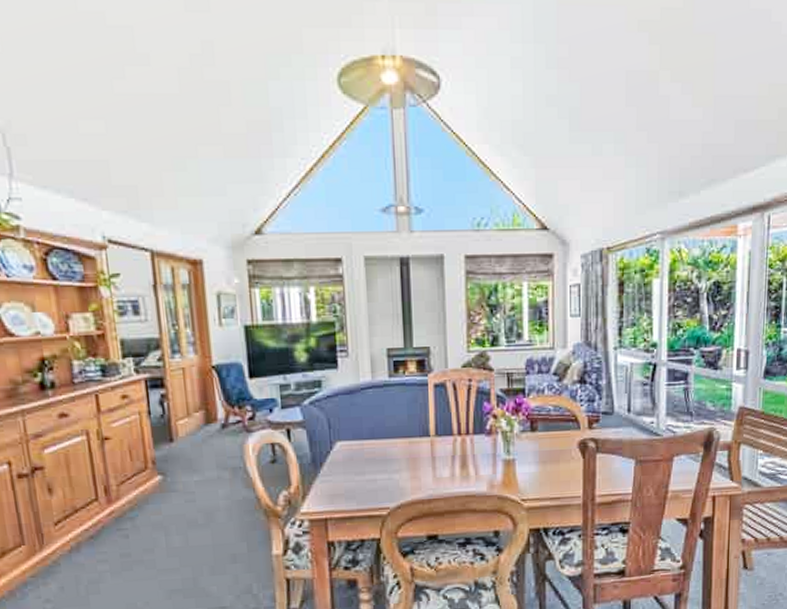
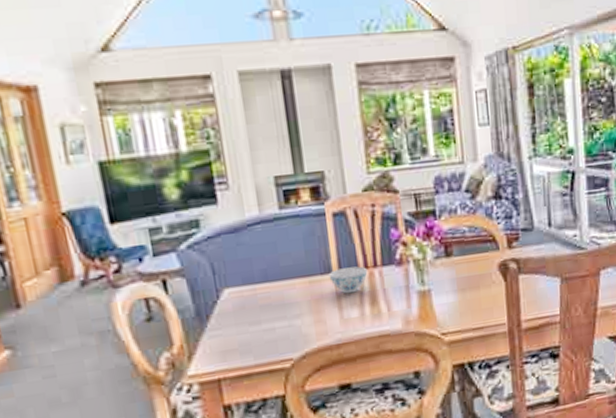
bowl: none [426,433,461,456] -> present [328,266,368,294]

